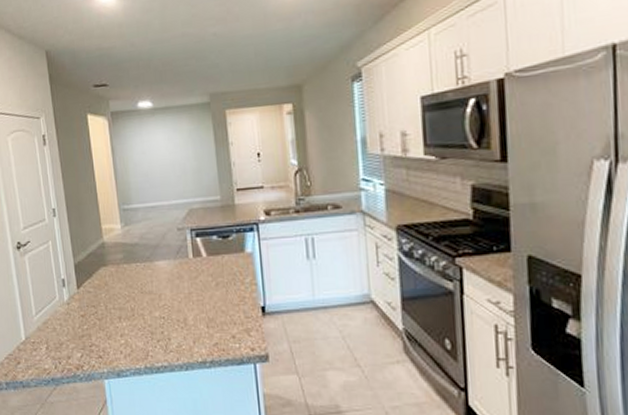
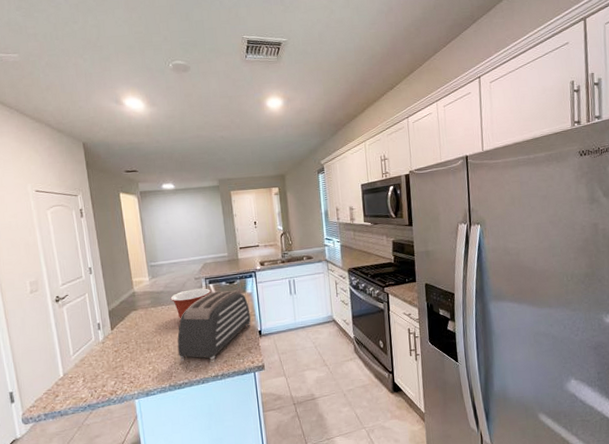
mixing bowl: none [147,242,198,282] -> present [170,288,211,319]
toaster: none [155,247,251,343] -> present [177,290,251,362]

